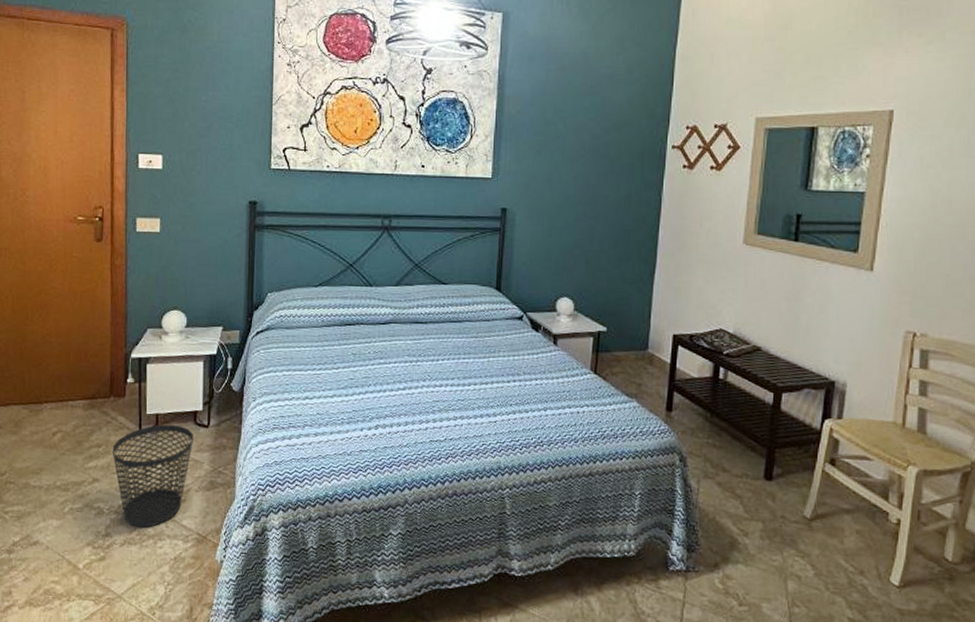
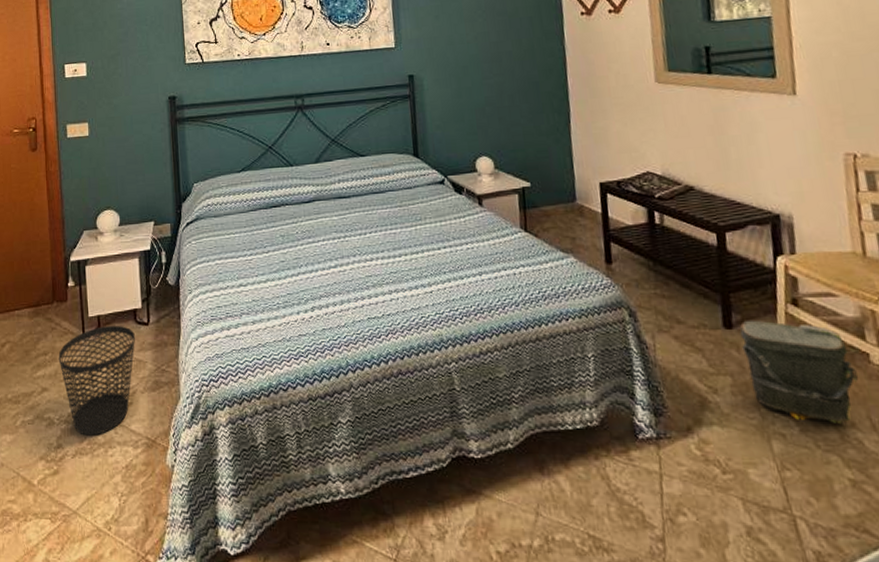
bag: none [777,474,875,571] -> present [740,320,858,423]

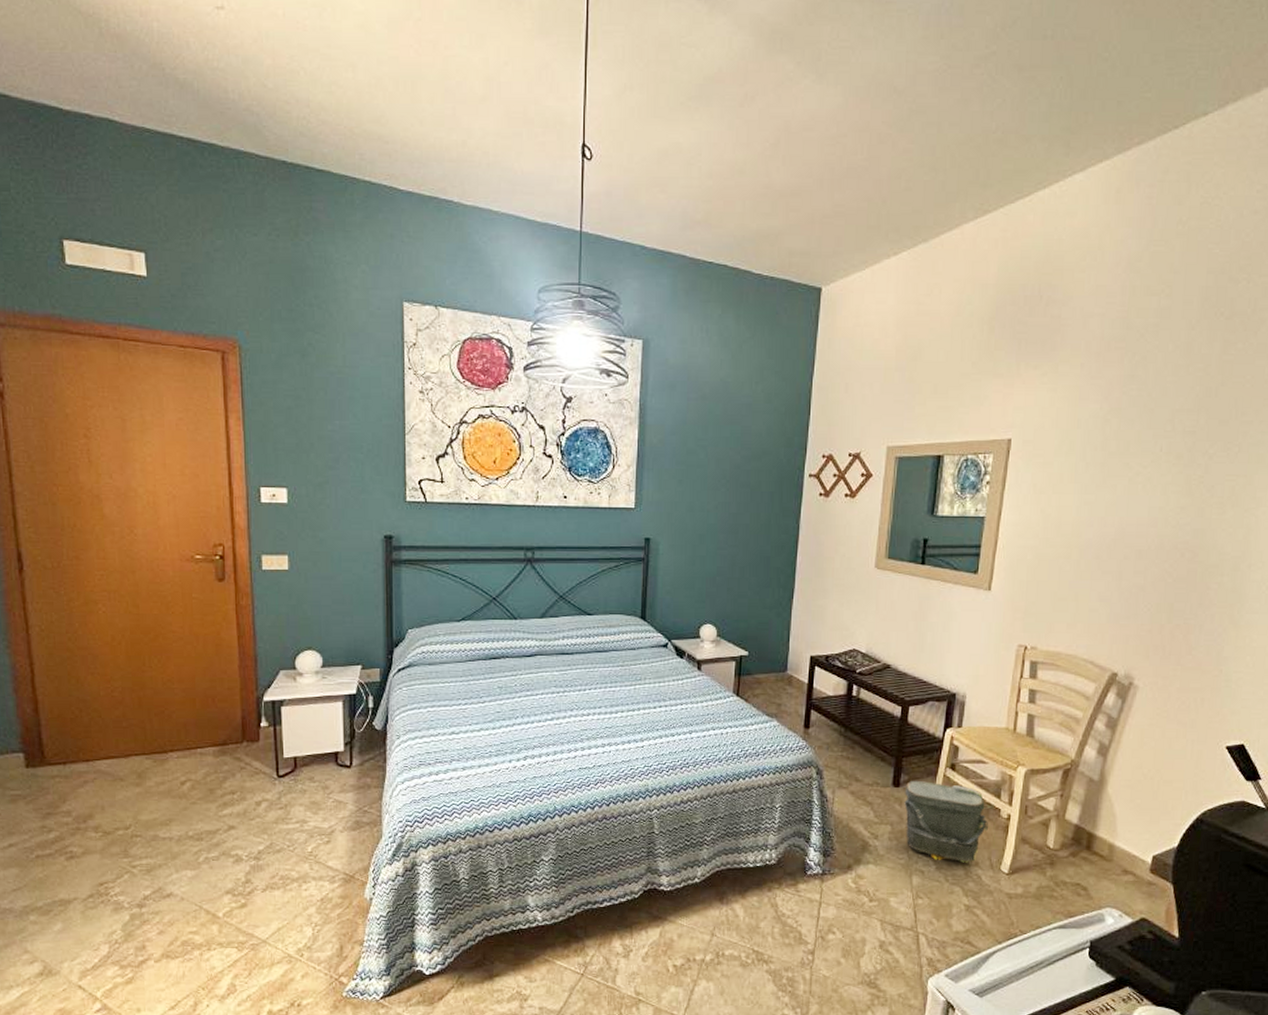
wastebasket: present [58,325,135,436] -> none [248,766,335,871]

